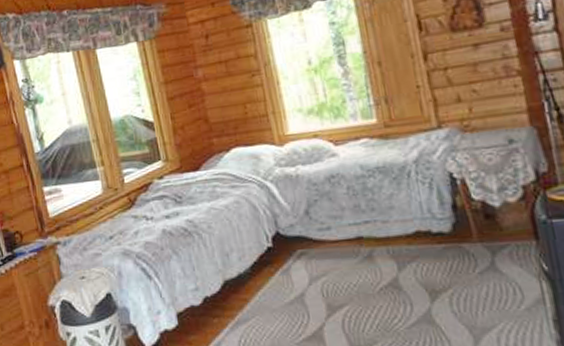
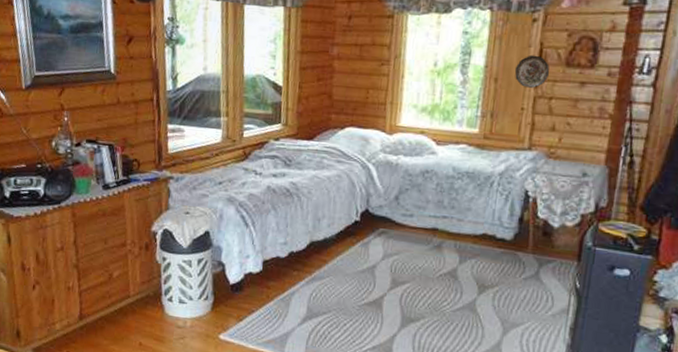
decorative plate: none [396,28,437,64] -> present [514,55,550,88]

